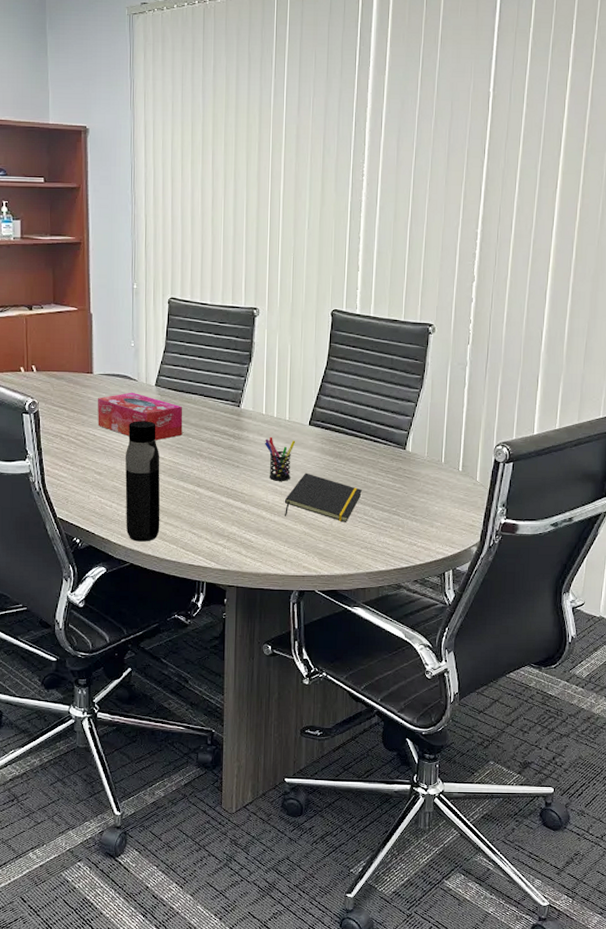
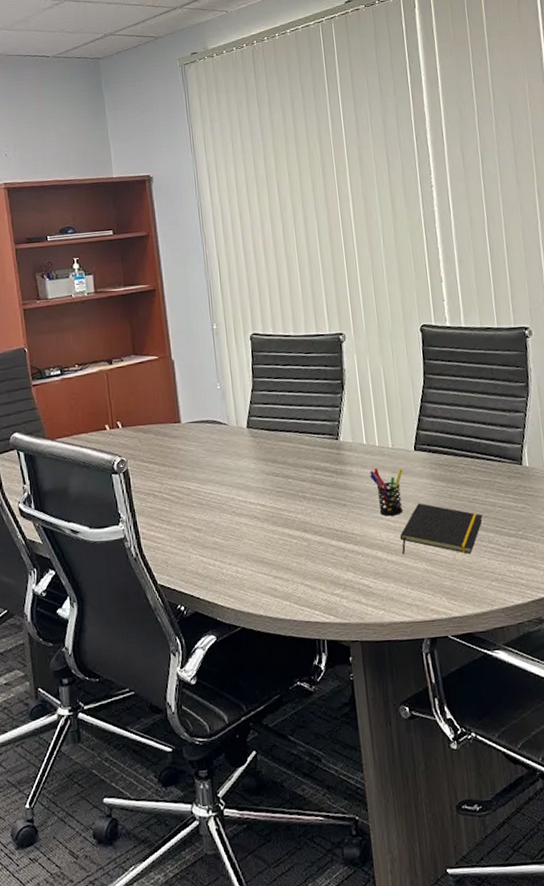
tissue box: present [97,392,183,441] -> none [187,437,282,487]
water bottle: present [125,421,160,542] -> none [223,466,270,602]

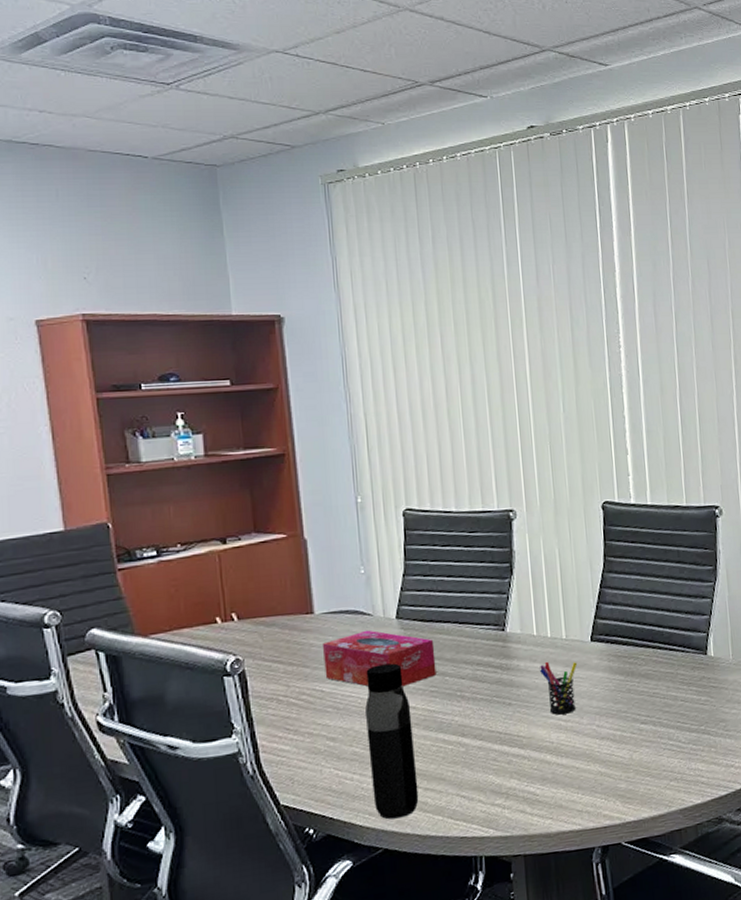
tissue box: none [187,437,282,487] -> present [322,630,437,687]
water bottle: none [223,466,270,602] -> present [364,663,419,820]
notepad: present [399,503,483,555] -> none [571,699,664,757]

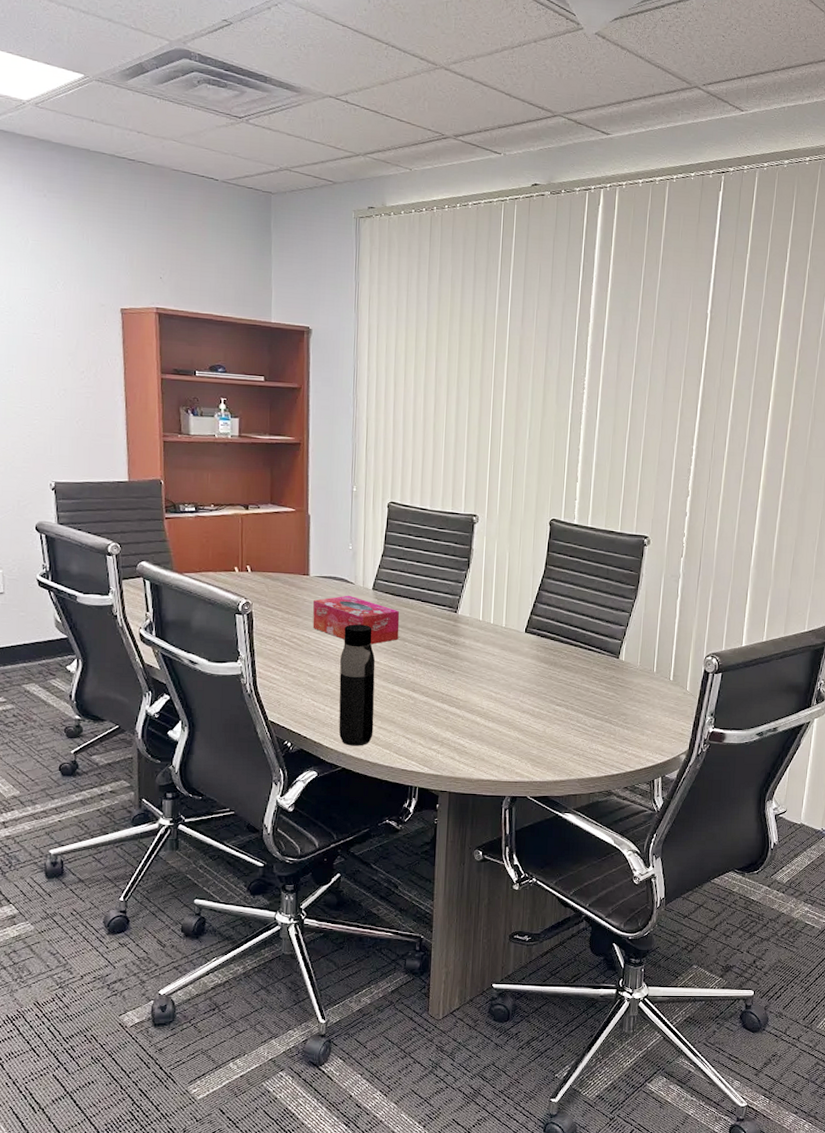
pen holder: present [539,661,578,715] -> none [480,643,512,688]

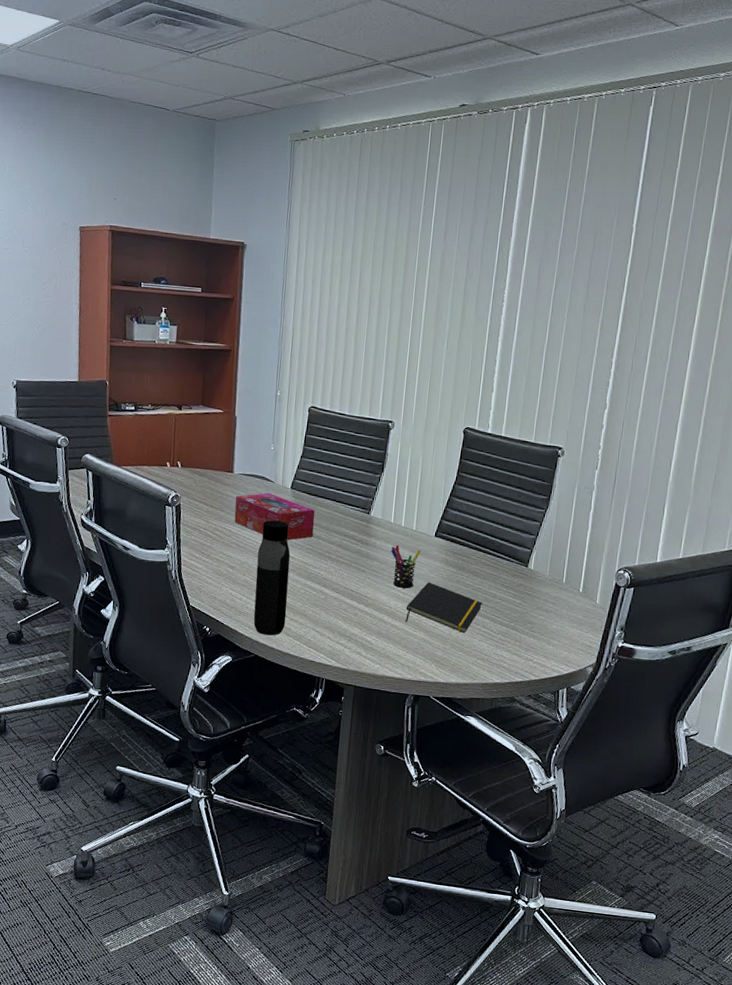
pen holder: none [480,643,512,688] -> present [390,544,421,589]
notepad: none [498,679,577,729] -> present [405,582,483,633]

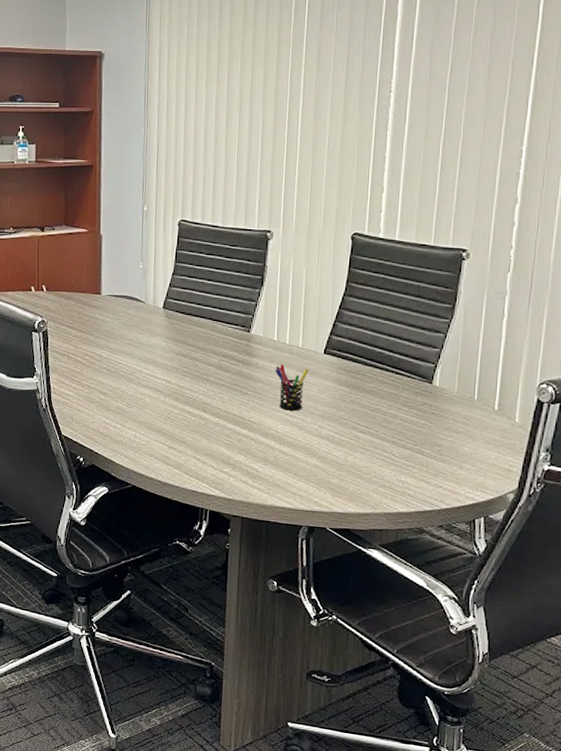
tissue box: present [234,492,316,541] -> none [104,314,191,364]
water bottle: present [253,520,291,636] -> none [129,343,166,465]
notepad: present [405,582,483,633] -> none [295,403,382,458]

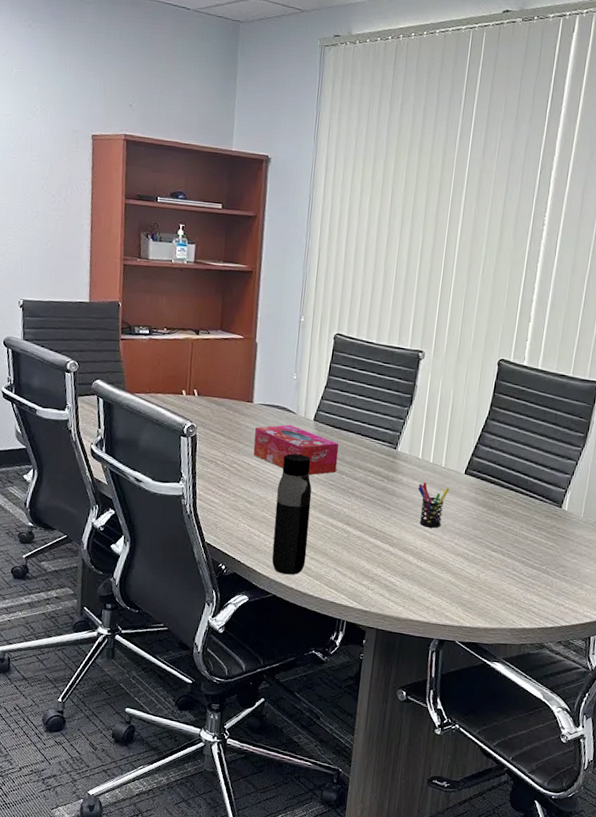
tissue box: none [104,314,191,364] -> present [253,424,339,475]
water bottle: none [129,343,166,465] -> present [272,453,312,575]

